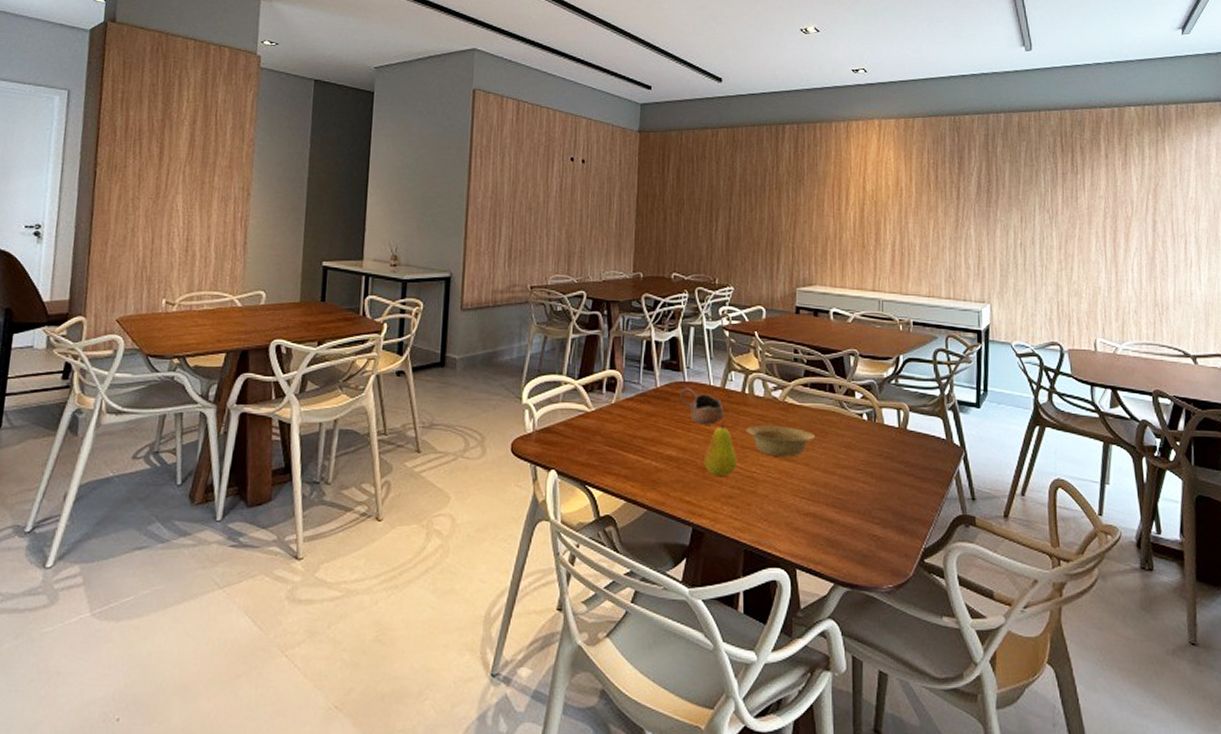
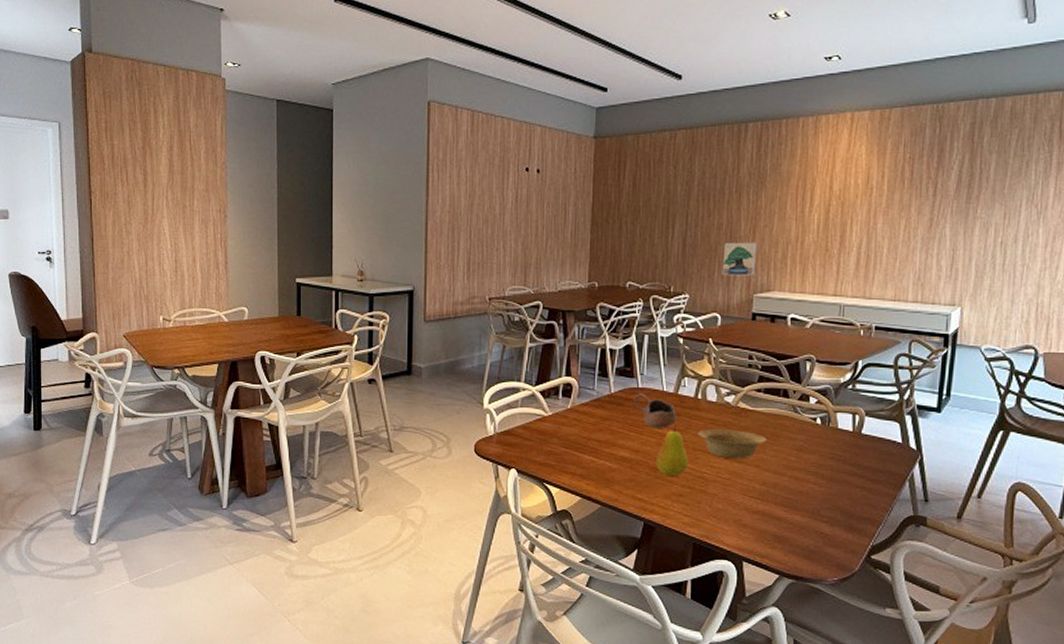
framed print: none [765,237,797,270] -> present [722,242,757,276]

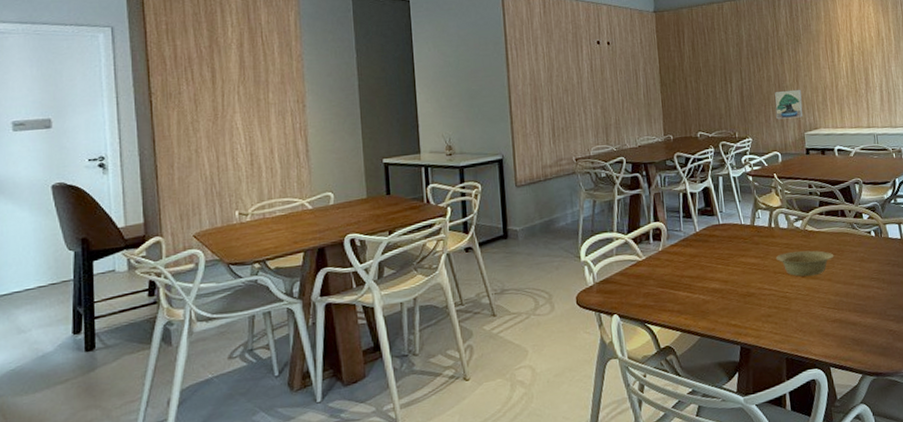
cup: present [634,393,676,428] -> none [717,228,756,259]
fruit: present [655,424,688,476] -> none [743,253,772,300]

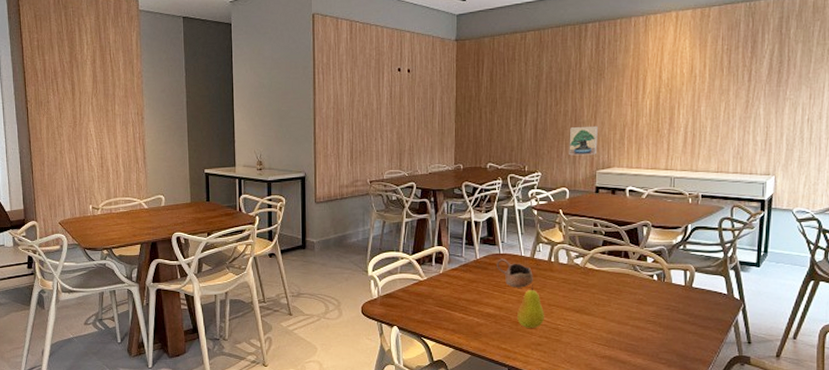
cup: none [717,228,756,259] -> present [497,258,533,288]
fruit: none [743,253,772,300] -> present [516,284,544,328]
bowl: present [775,250,834,277] -> none [551,287,612,312]

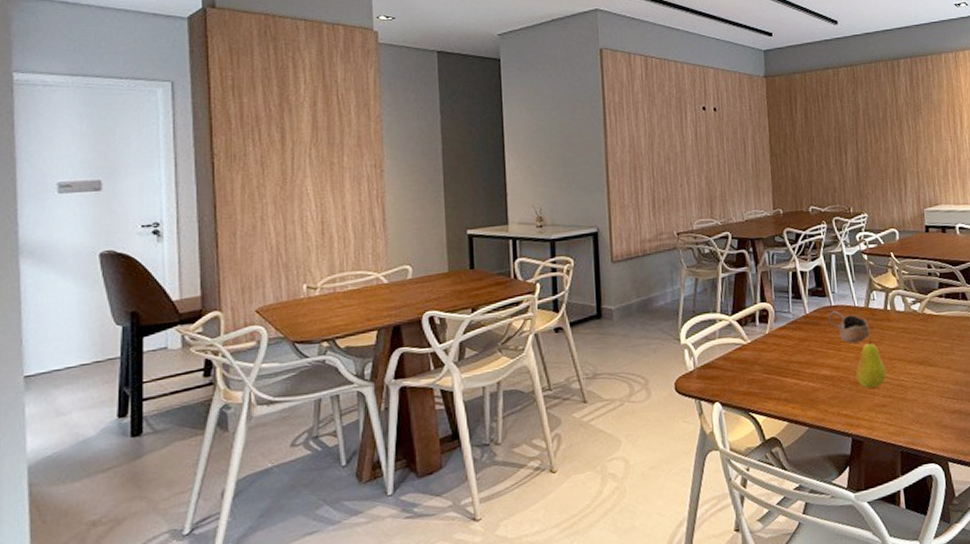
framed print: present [569,125,598,156] -> none [893,162,923,194]

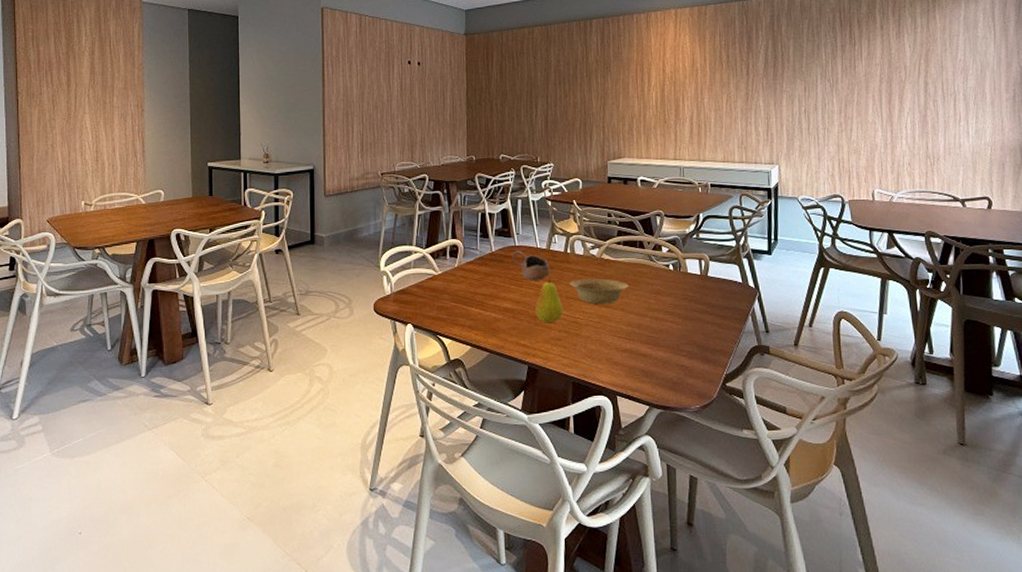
bowl: none [891,335,954,364] -> present [569,279,629,305]

